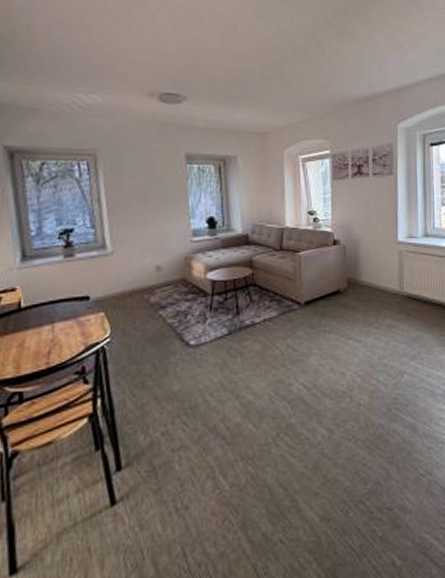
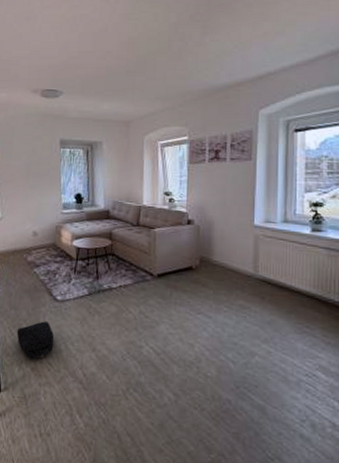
backpack: none [139,373,189,422] -> present [16,321,55,360]

